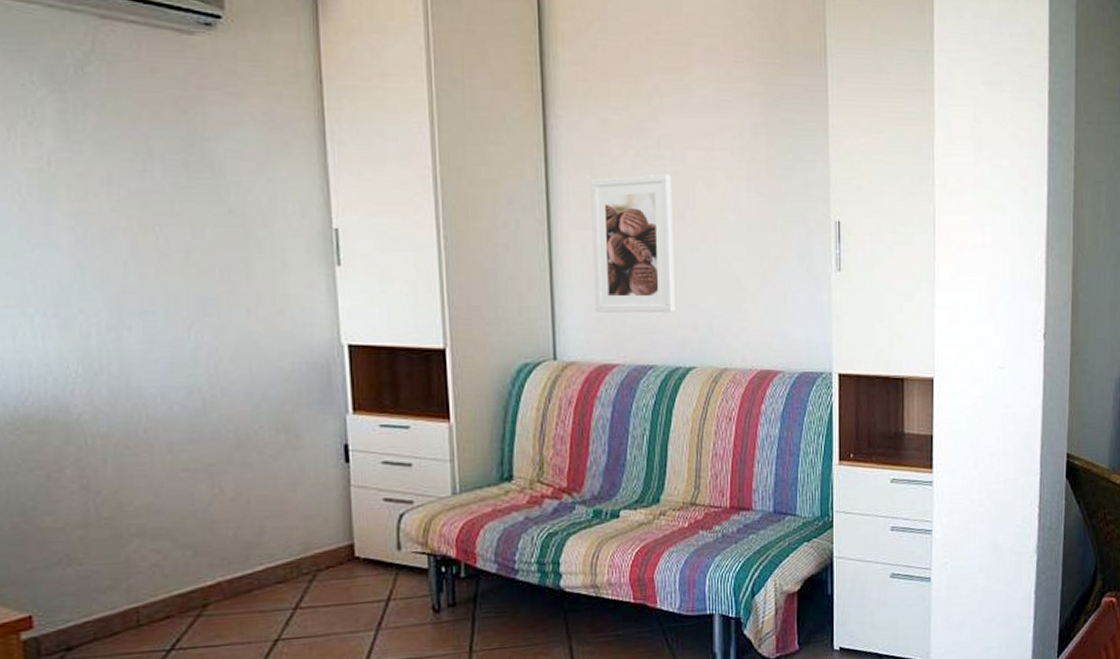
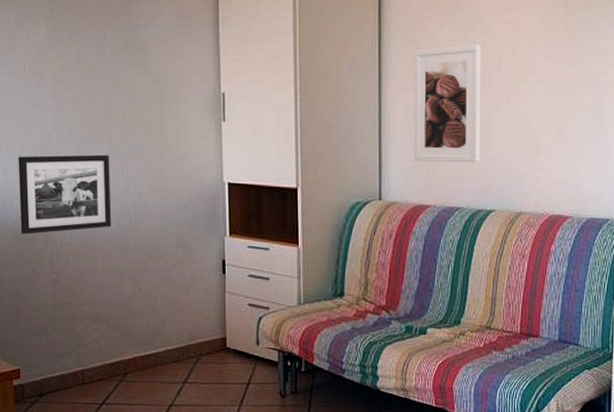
picture frame: none [15,311,174,426] -> present [18,154,111,234]

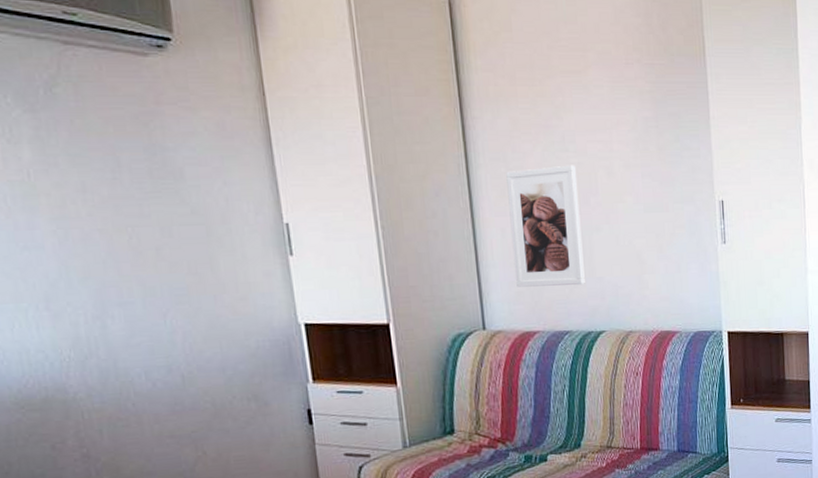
picture frame: present [18,154,111,234] -> none [11,301,157,405]

